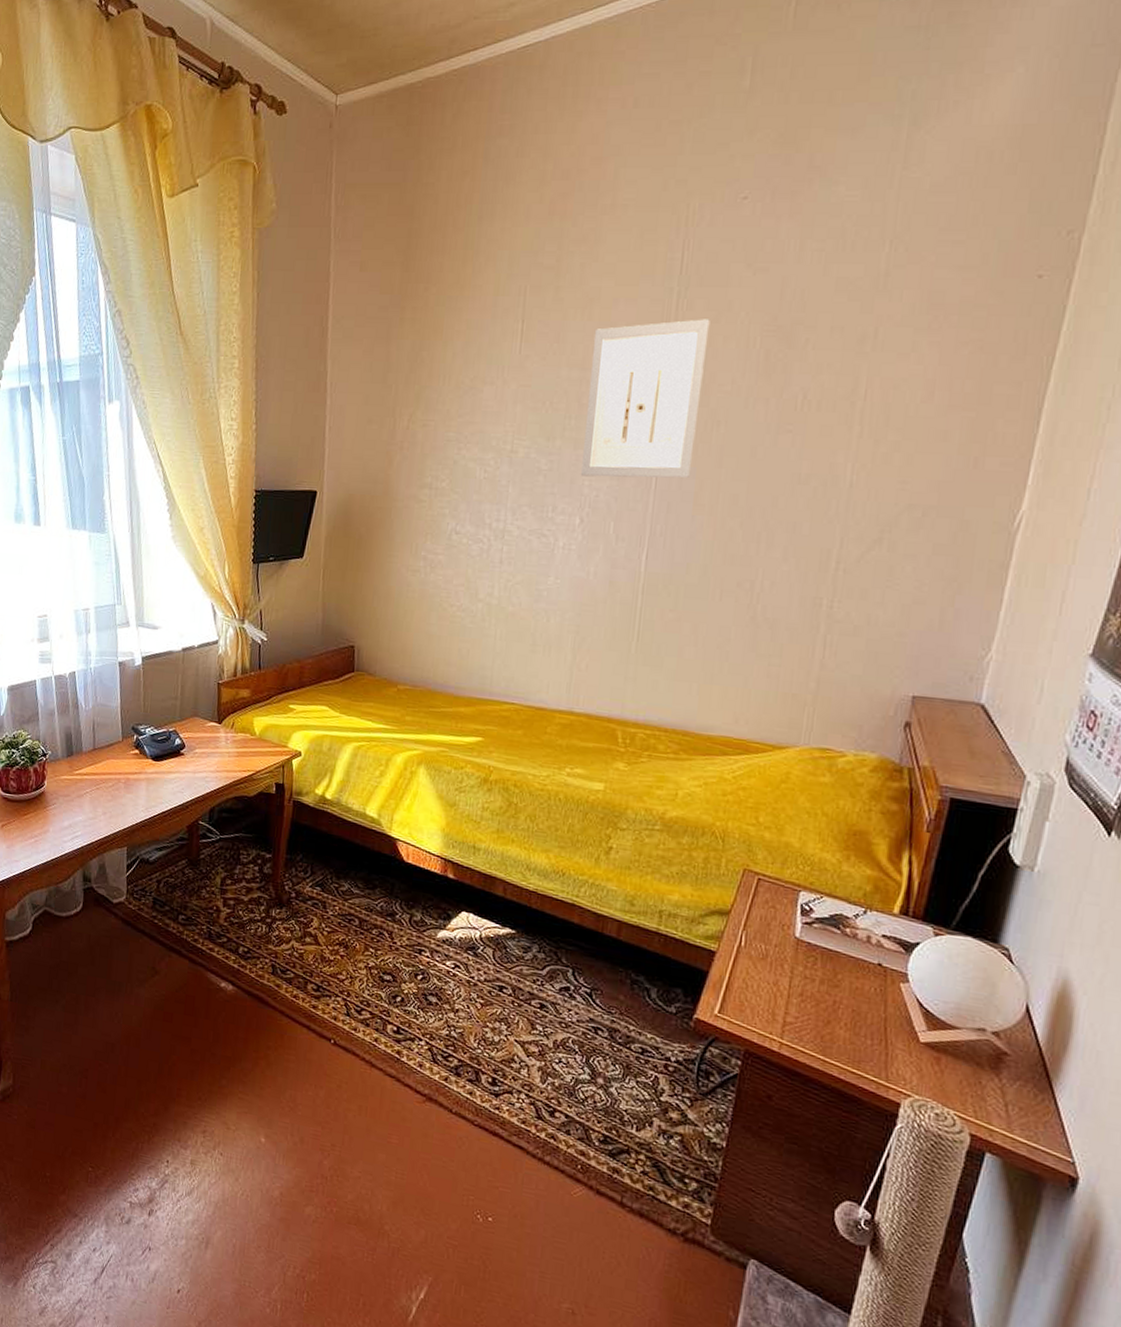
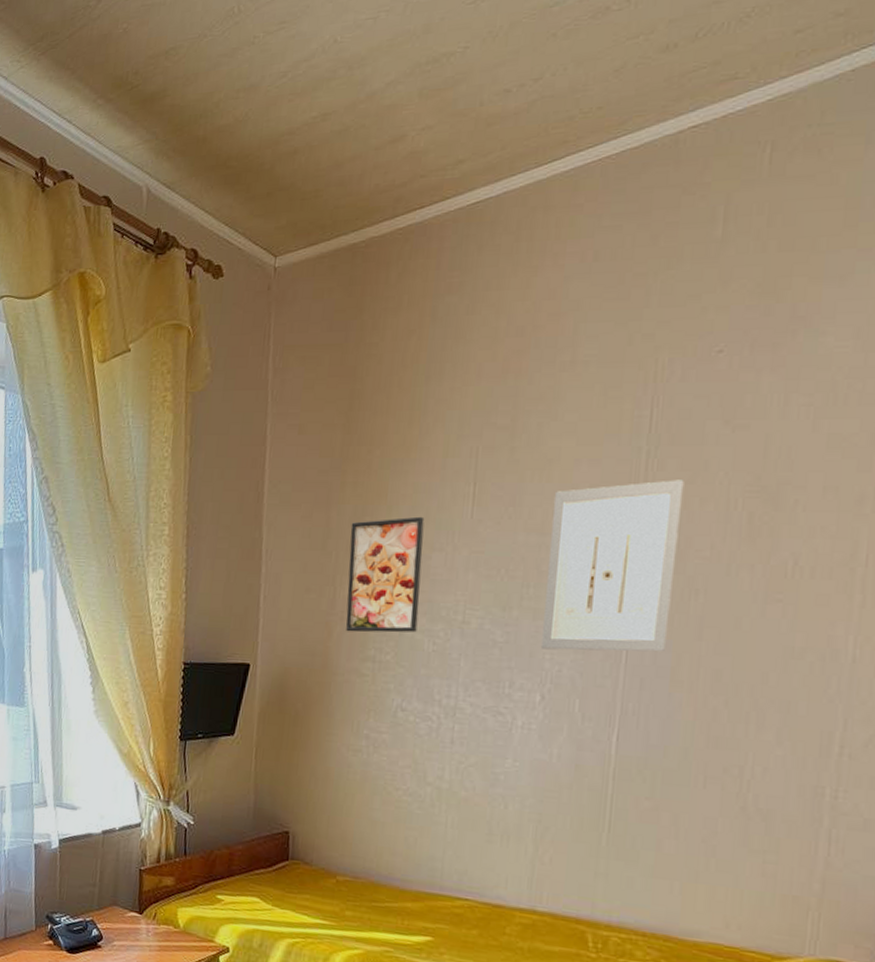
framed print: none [405,351,477,461] -> present [345,516,425,633]

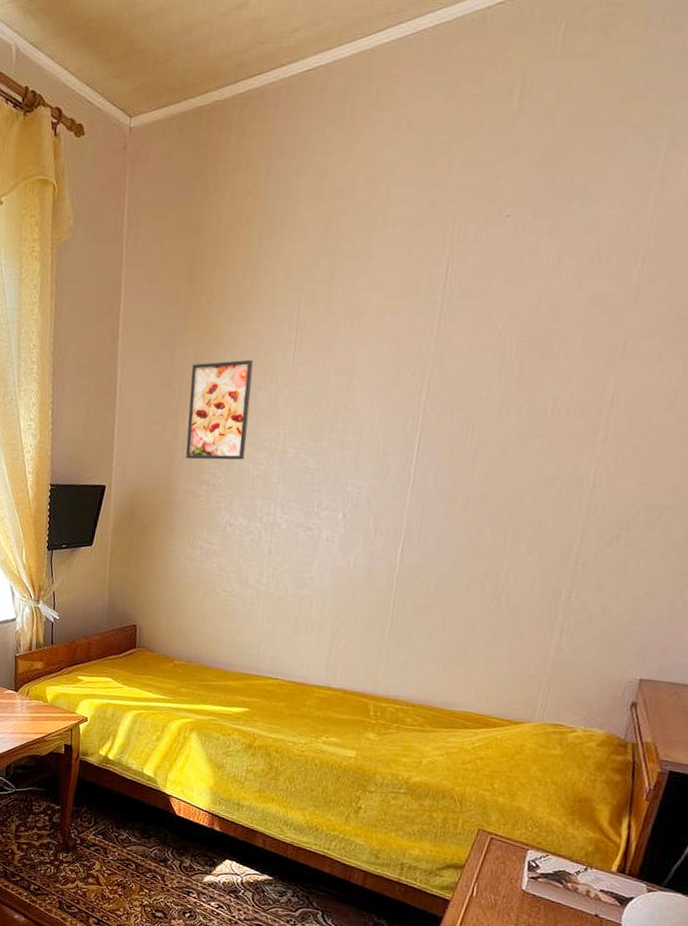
wall art: present [542,480,685,652] -> none [345,330,470,478]

